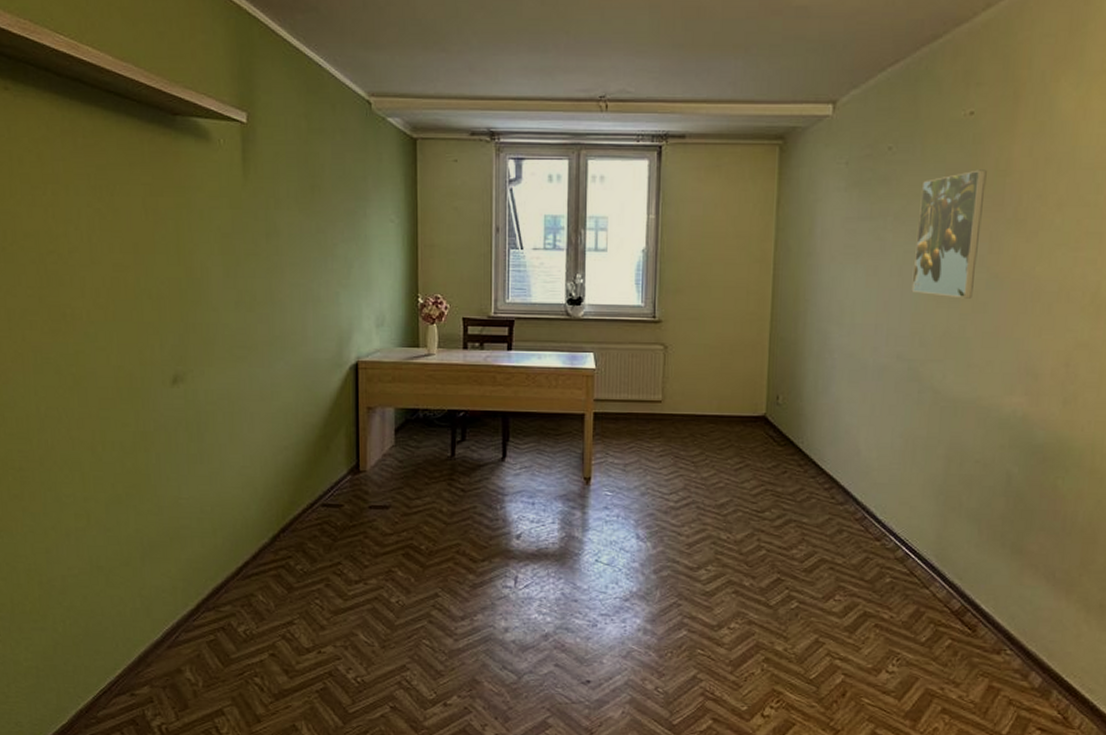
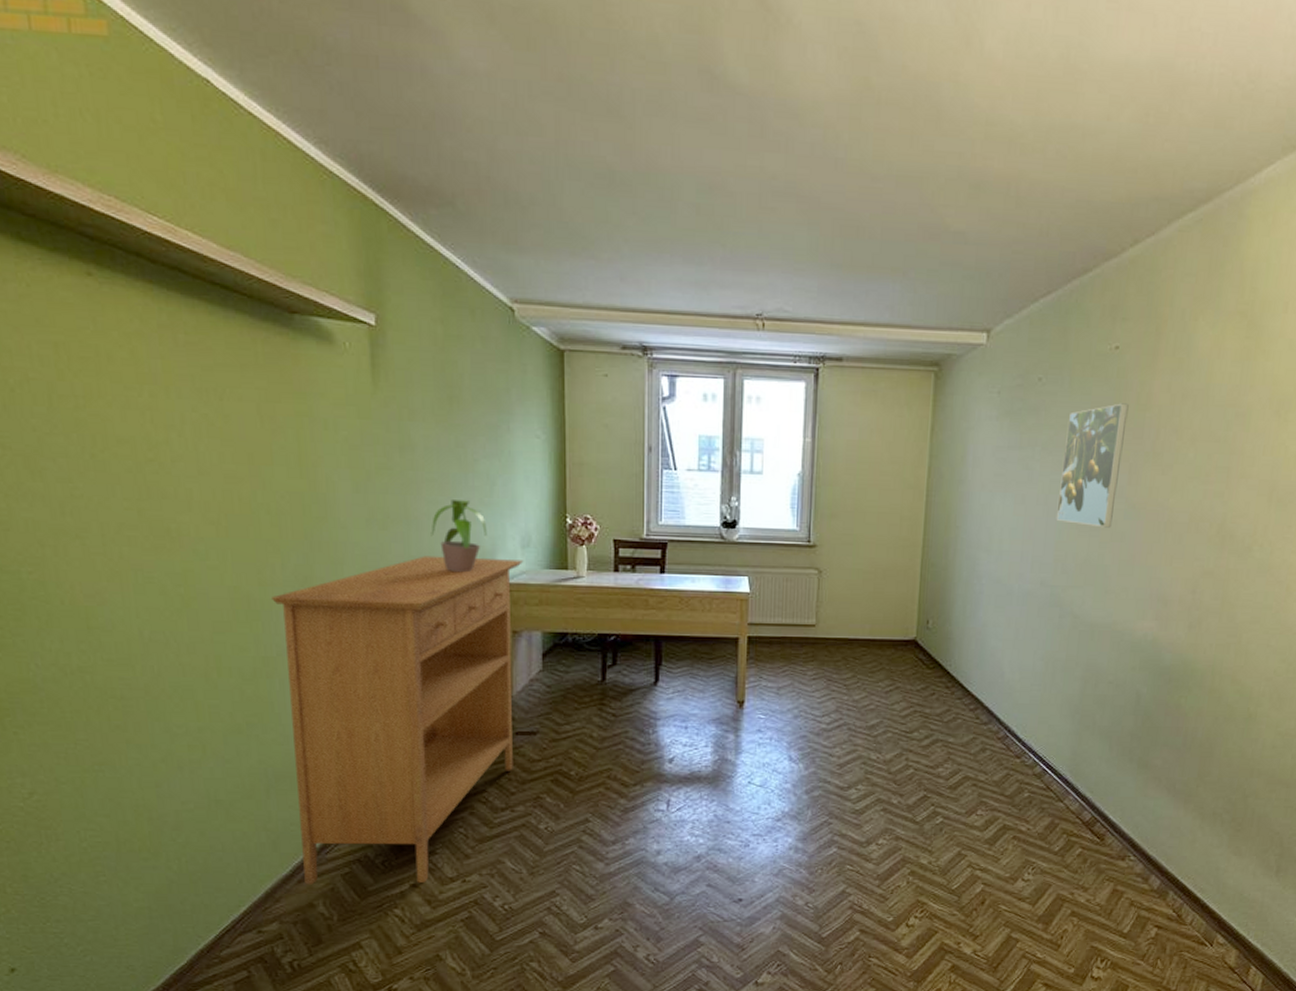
console table: none [151,335,378,652] -> present [272,556,524,885]
potted plant: none [293,282,344,352] -> present [431,500,487,573]

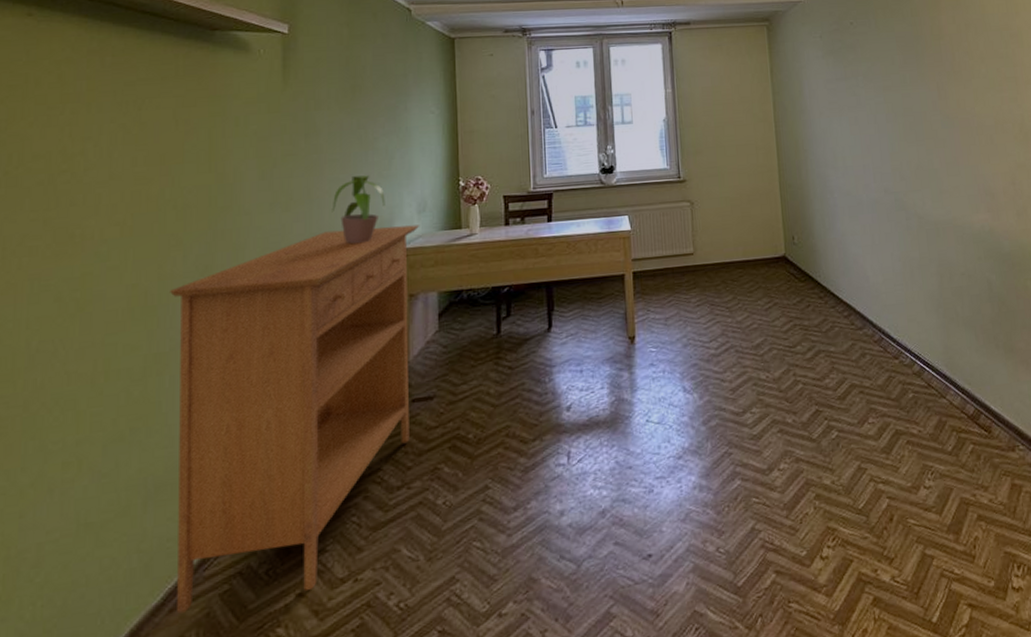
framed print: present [1056,403,1129,528] -> none [880,35,933,137]

